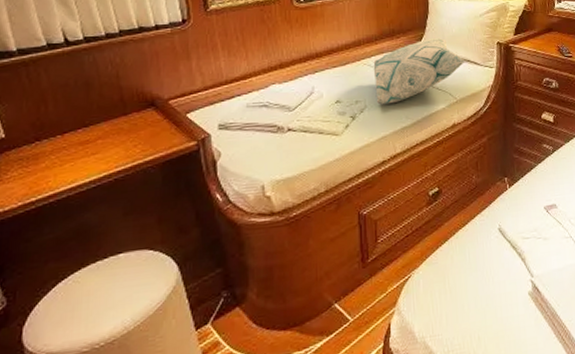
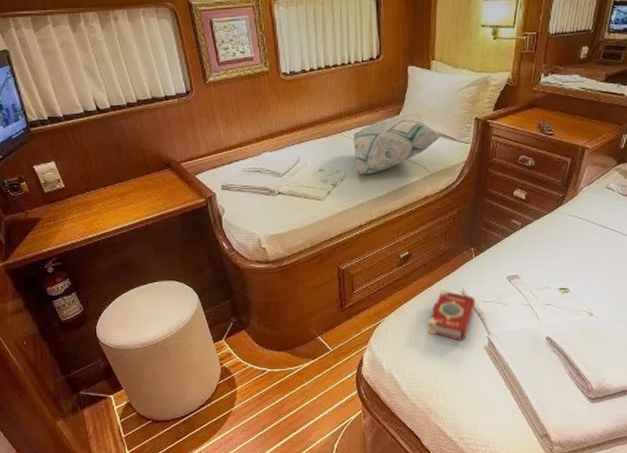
book: none [464,228,515,289] -> present [427,290,475,340]

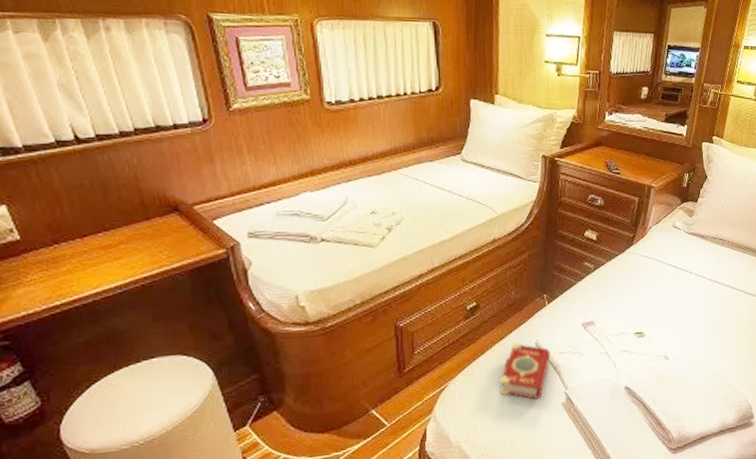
decorative pillow: present [353,113,441,175] -> none [410,149,508,217]

